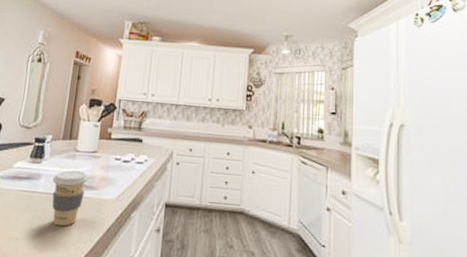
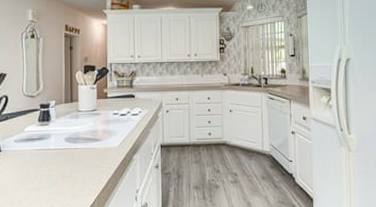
coffee cup: present [52,170,89,227] -> none [61,128,93,174]

